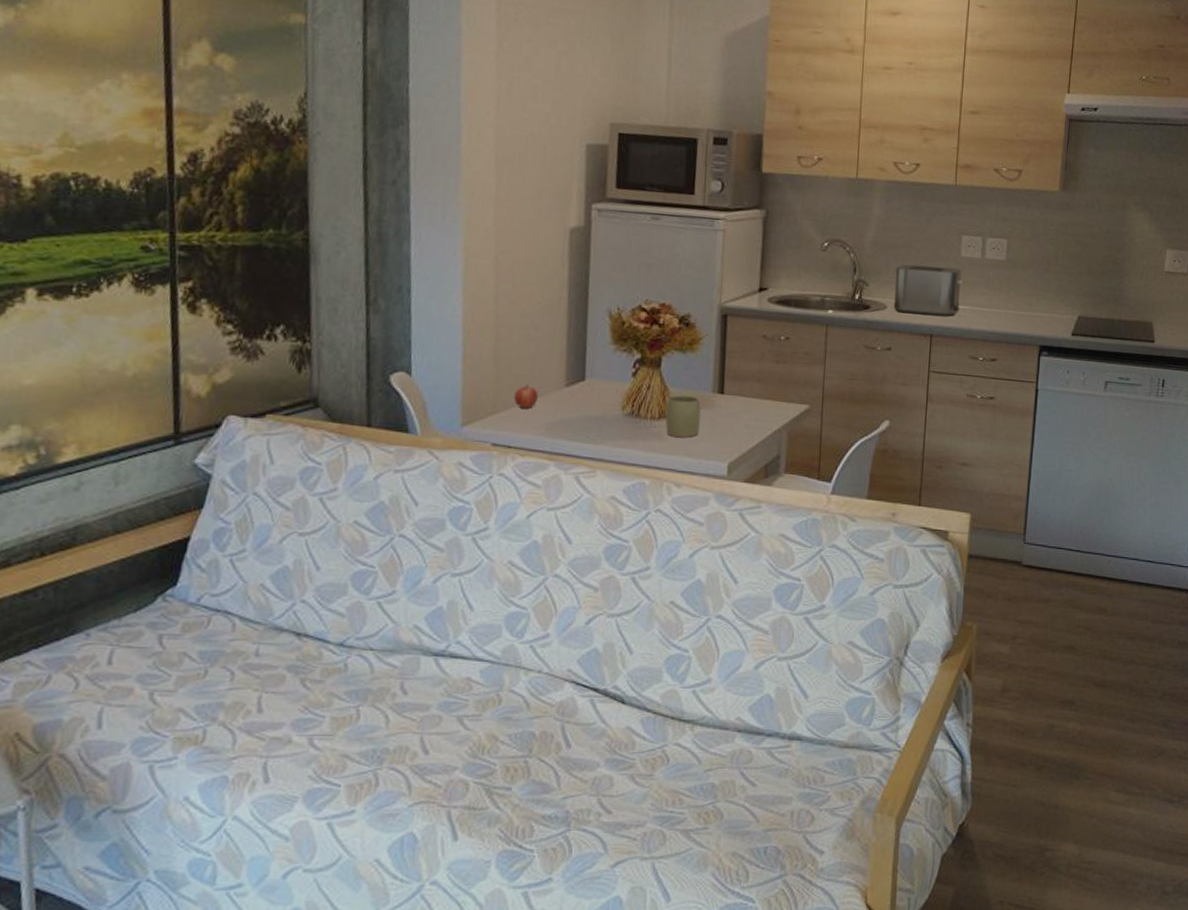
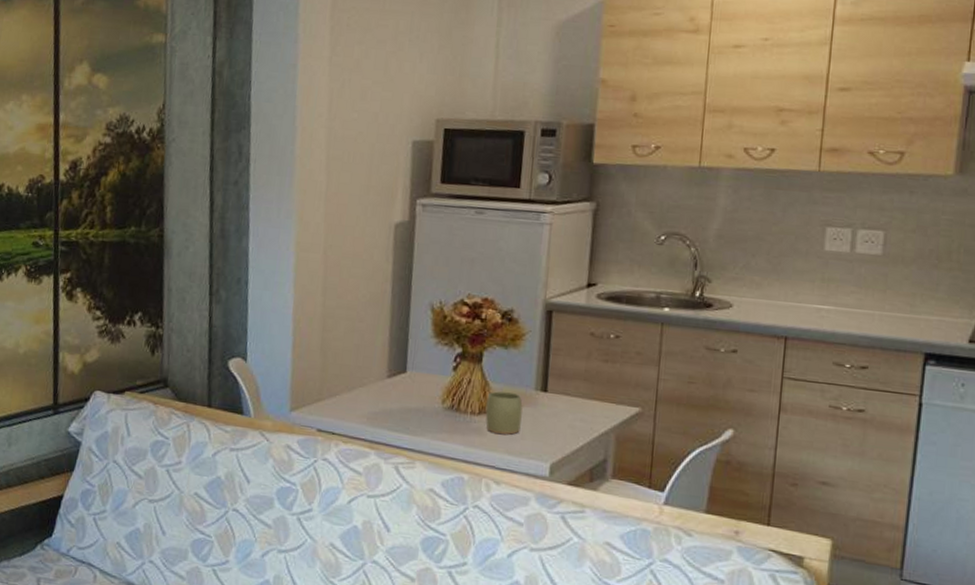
fruit: present [513,384,538,409] -> none [338,374,361,398]
toaster: present [893,264,964,317] -> none [740,259,827,318]

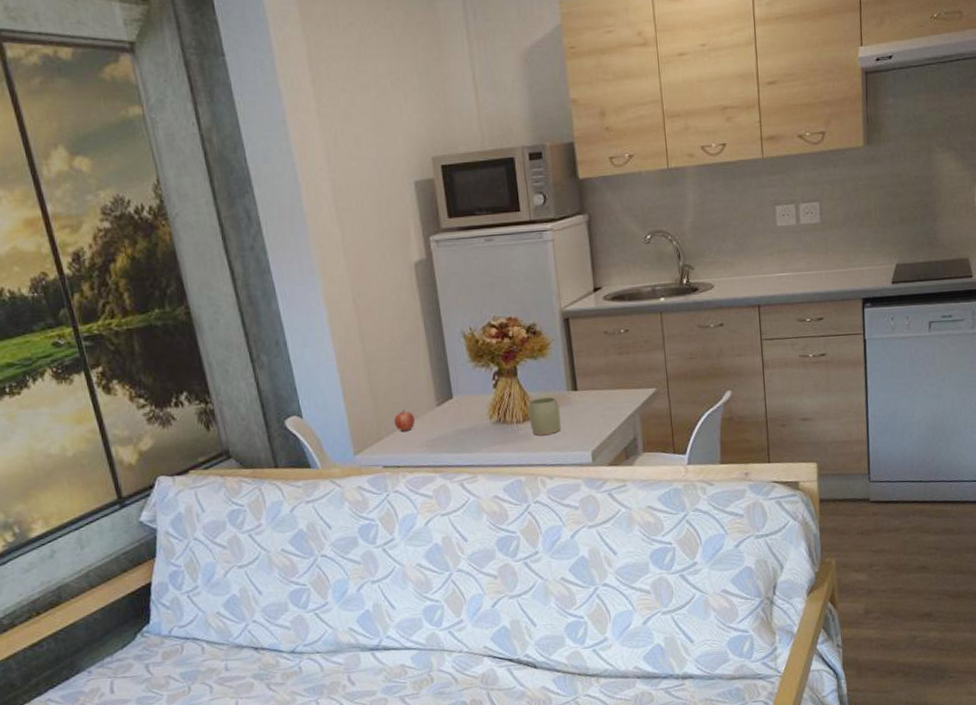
fruit: none [338,374,361,398] -> present [393,410,415,431]

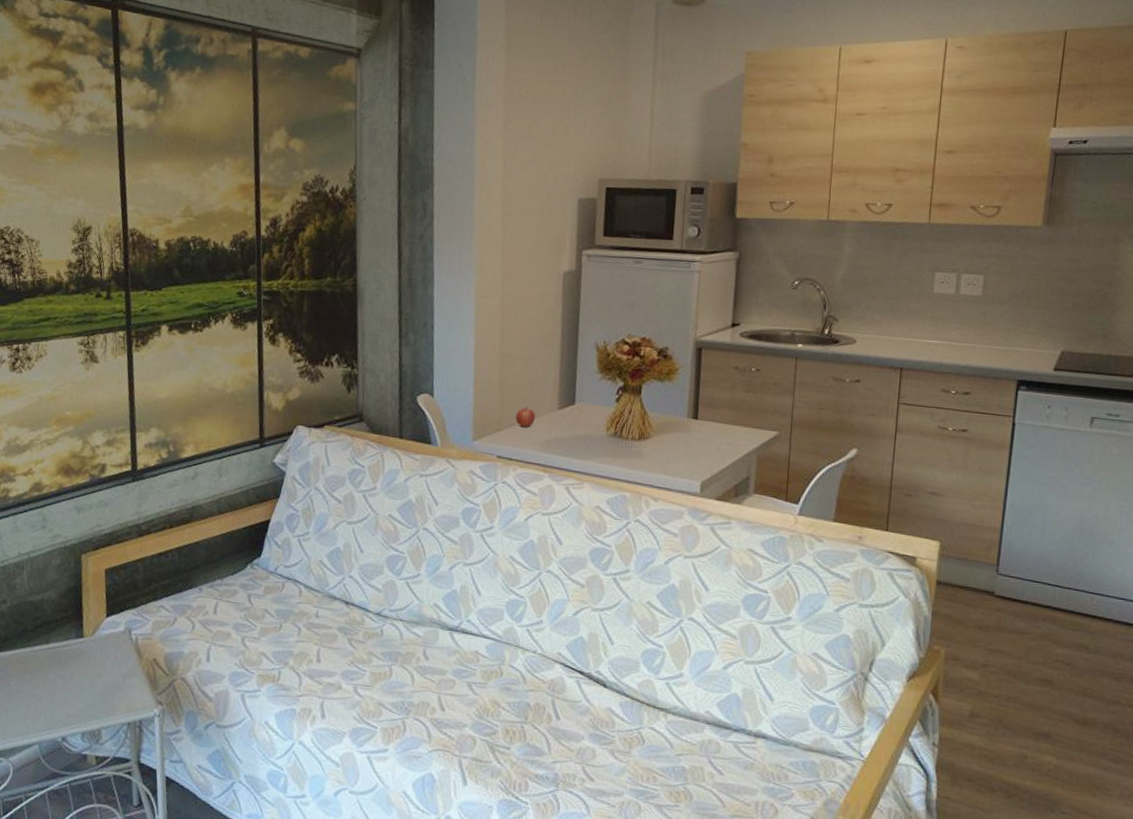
mug: present [527,396,561,435] -> none [644,419,677,457]

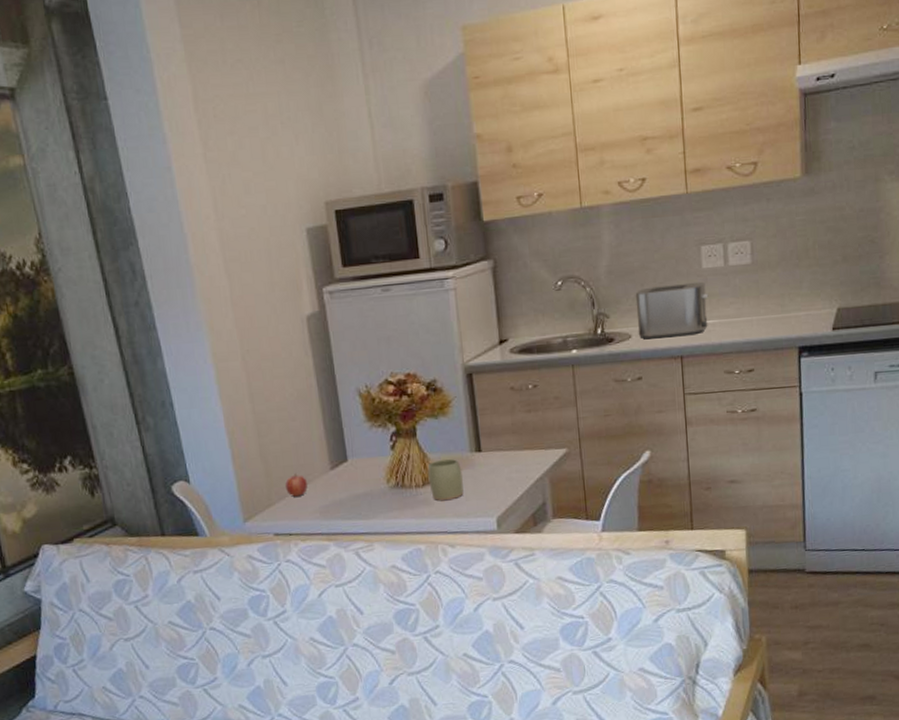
mug: none [644,419,677,457] -> present [427,458,464,500]
toaster: none [863,300,936,351] -> present [635,281,709,340]

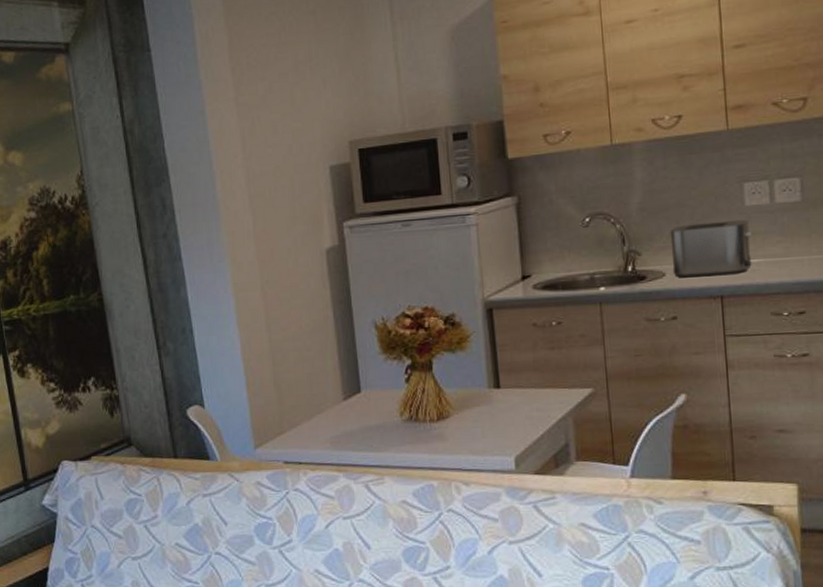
fruit: present [284,473,308,497] -> none [296,403,319,426]
mug: present [427,458,464,500] -> none [443,394,480,436]

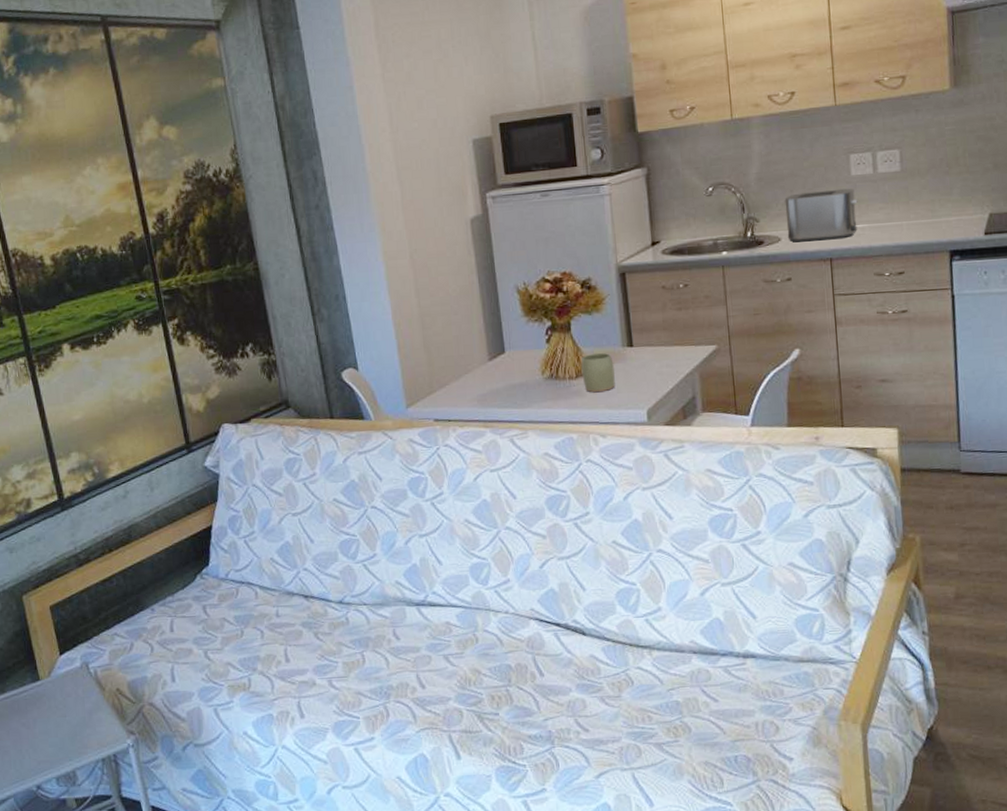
mug: none [443,394,480,436] -> present [581,352,615,392]

